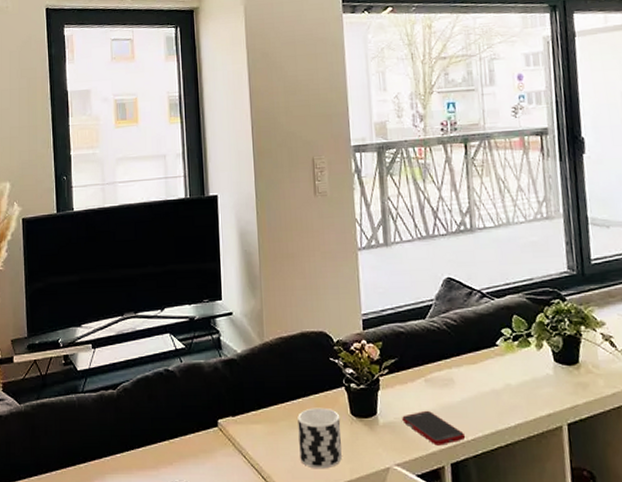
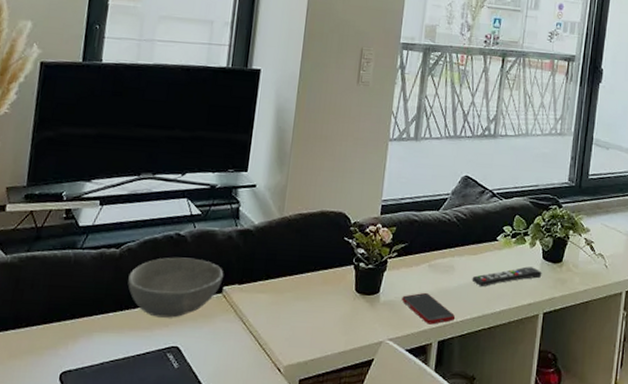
bowl: none [129,393,217,456] -> present [127,257,224,318]
cup: present [297,407,342,469] -> none [299,282,345,339]
remote control: none [476,372,557,400] -> present [472,266,542,287]

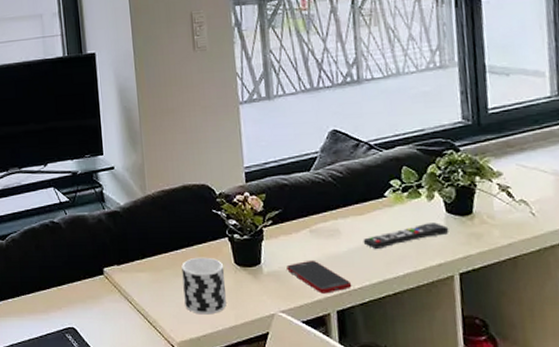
bowl: present [127,257,224,318] -> none [18,243,102,301]
cup: none [299,282,345,339] -> present [181,257,226,315]

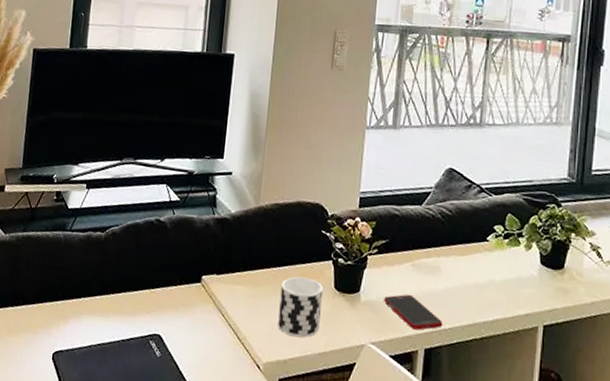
remote control: present [363,223,449,250] -> none [460,271,541,292]

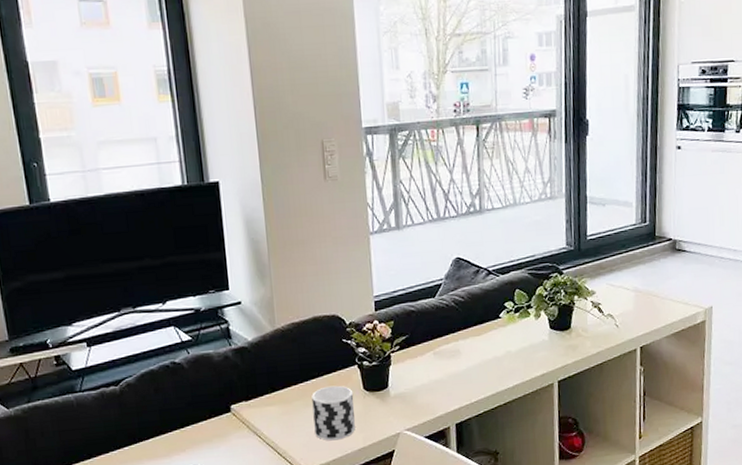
cell phone: present [384,294,443,330] -> none [412,379,470,410]

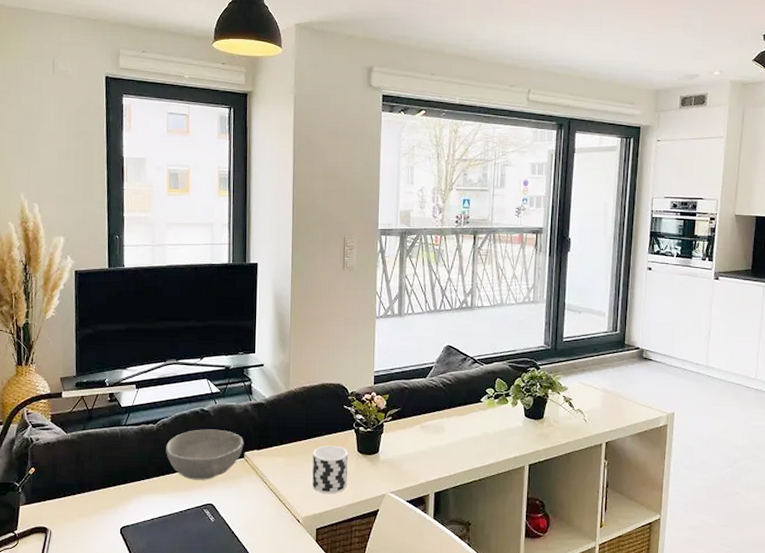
bowl: none [134,383,229,444] -> present [166,429,244,480]

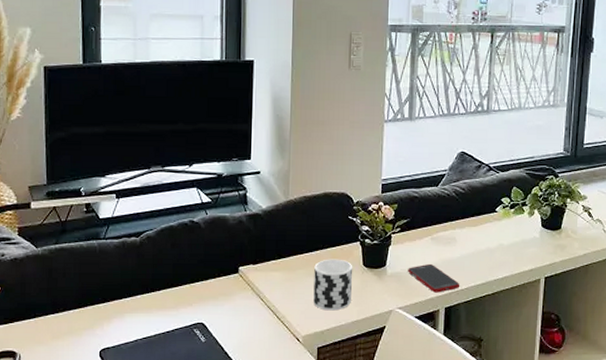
bowl: present [166,429,244,480] -> none [151,242,239,298]
cell phone: none [399,450,449,478] -> present [408,263,460,293]

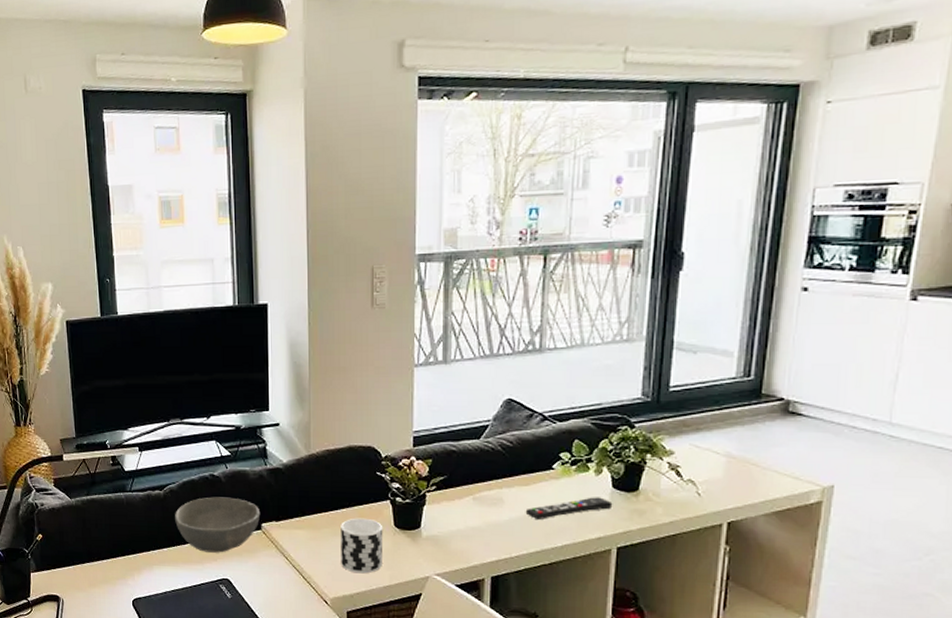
bowl: none [151,242,239,298] -> present [175,497,261,553]
cell phone: present [408,263,460,293] -> none [446,526,509,560]
remote control: none [474,235,542,256] -> present [525,497,613,521]

